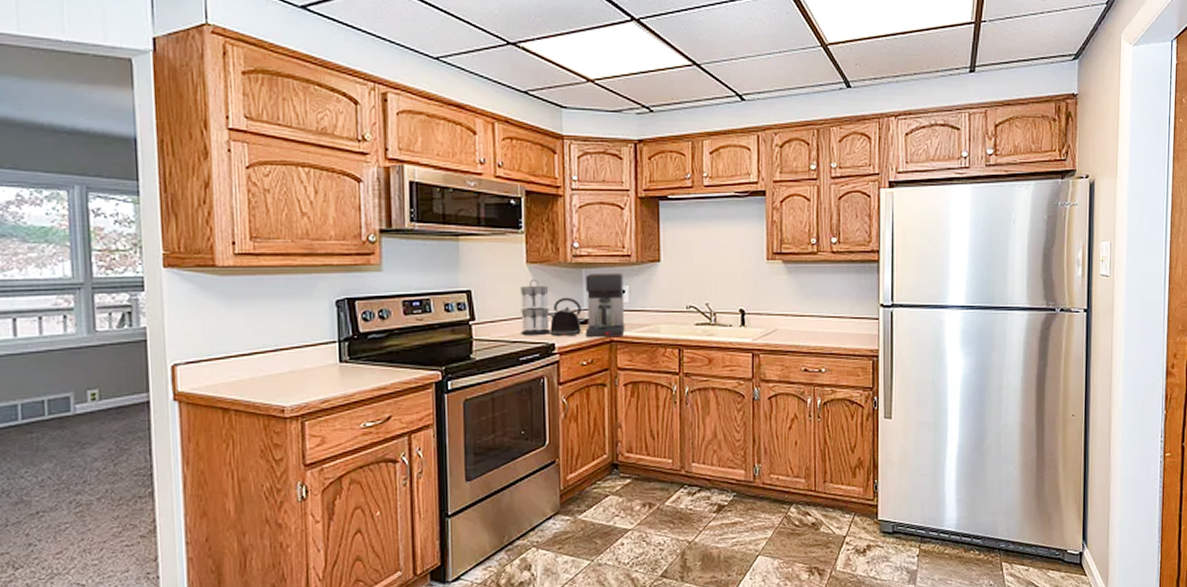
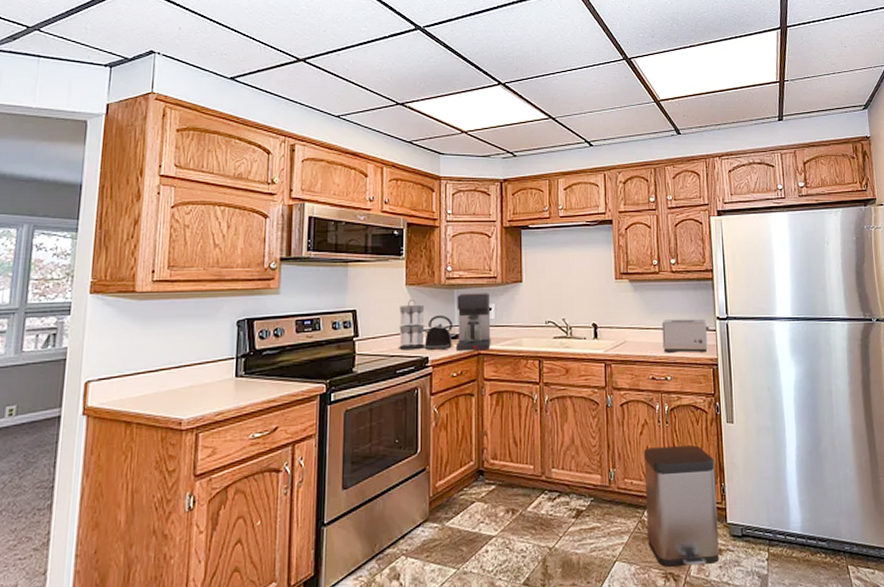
pedal bin: none [792,441,869,562] -> present [643,445,720,567]
toaster: none [818,305,871,344] -> present [662,318,709,353]

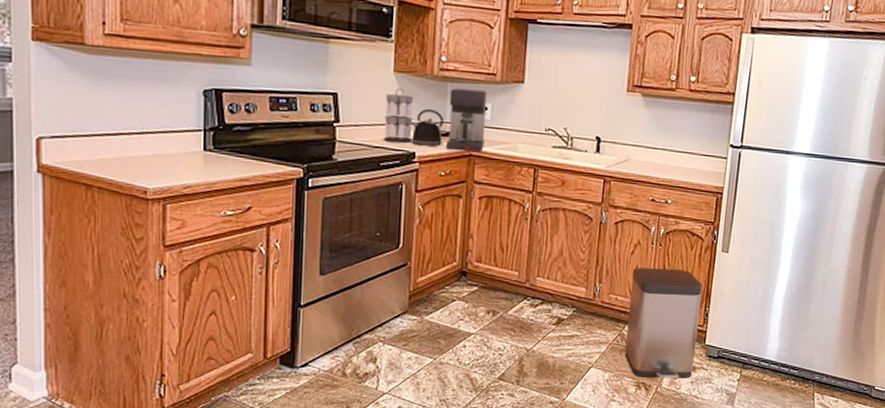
toaster: present [662,318,709,353] -> none [668,141,720,180]

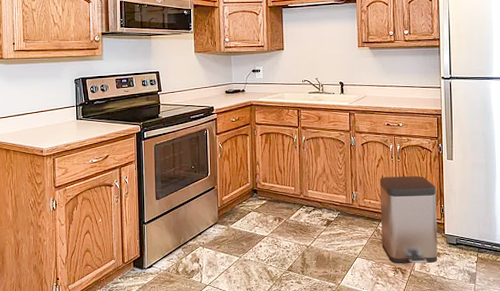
spice rack: present [383,87,414,144] -> none [191,63,210,102]
kettle: present [411,108,444,147] -> none [209,75,232,102]
coffee maker: present [446,88,487,153] -> none [233,58,261,103]

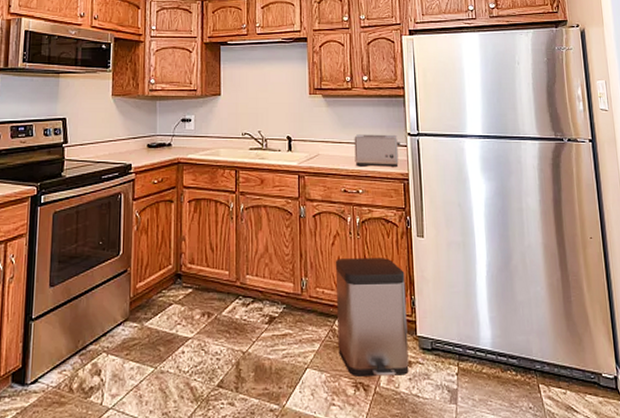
toaster: none [396,78,435,106] -> present [354,134,400,168]

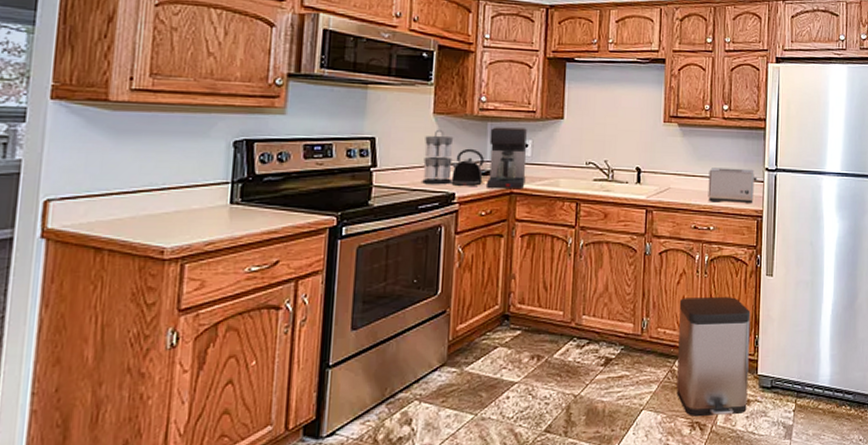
spice rack: none [104,109,129,157] -> present [422,129,454,185]
kettle: none [127,124,155,159] -> present [450,148,484,187]
coffee maker: none [158,105,191,160] -> present [487,127,527,190]

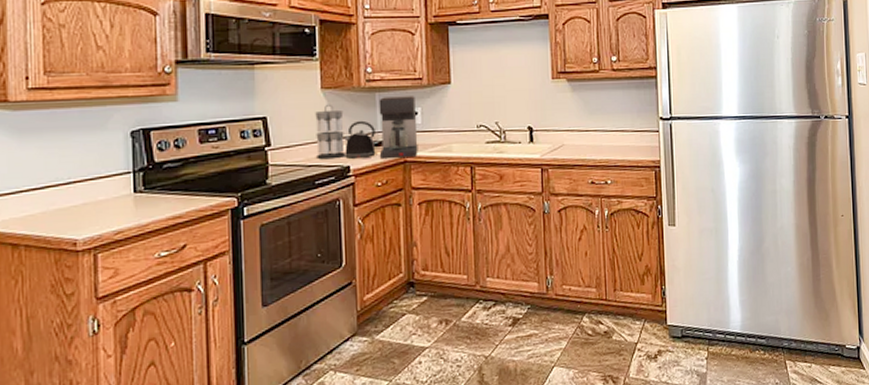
pedal bin: present [676,297,751,416] -> none [582,249,659,370]
toaster: present [708,168,757,204] -> none [602,119,652,156]

